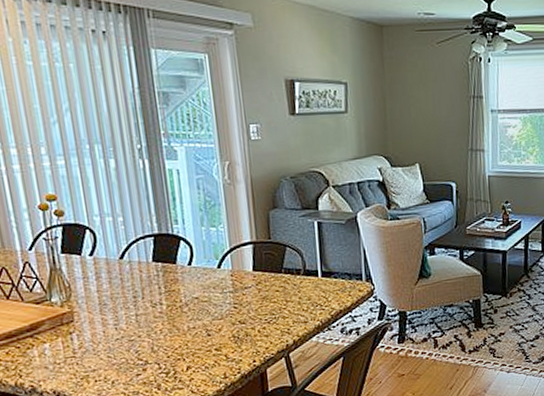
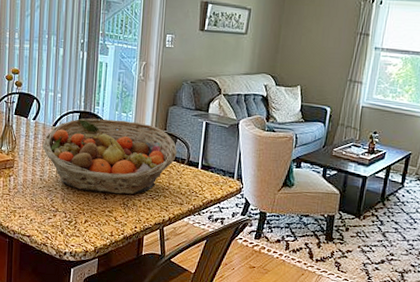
fruit basket: none [110,235,289,332] -> present [43,118,177,195]

